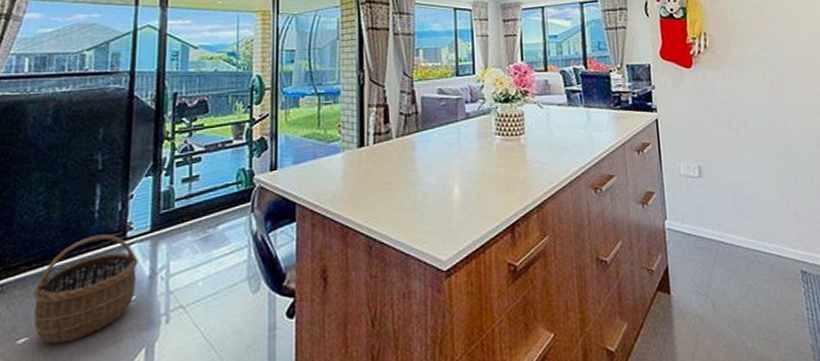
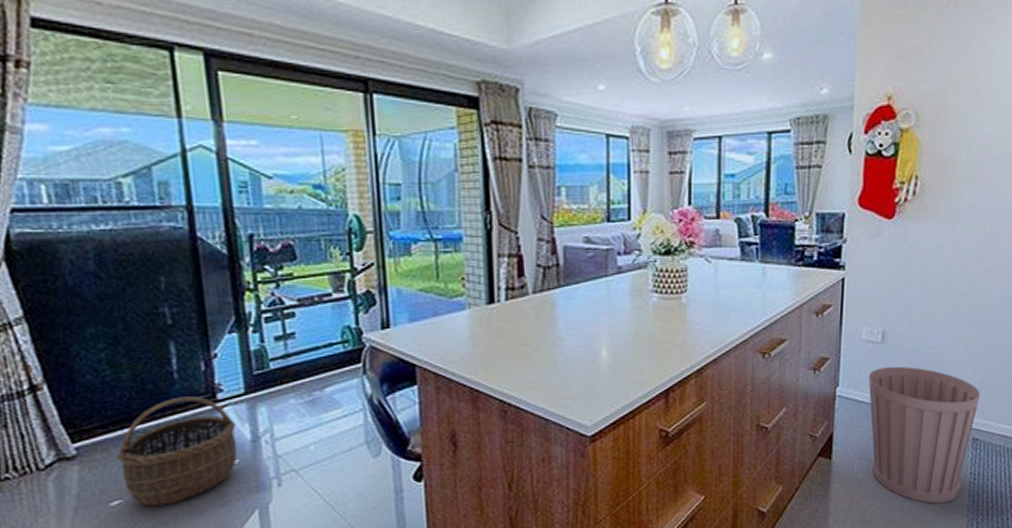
trash can: none [692,199,801,342] -> present [868,366,981,504]

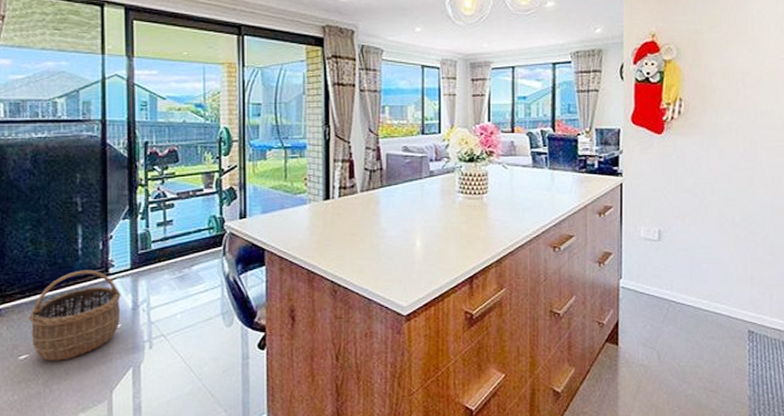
trash can: present [868,366,981,504] -> none [649,262,753,392]

